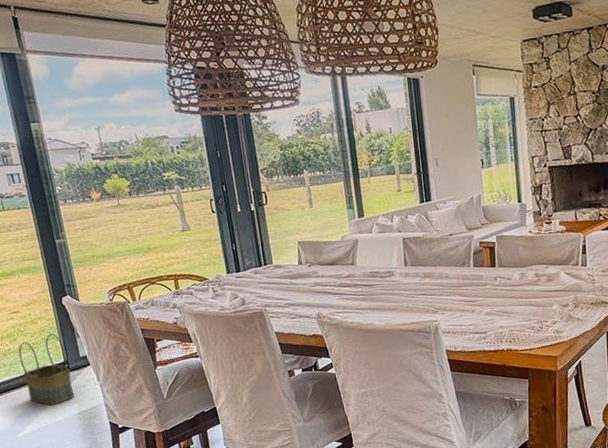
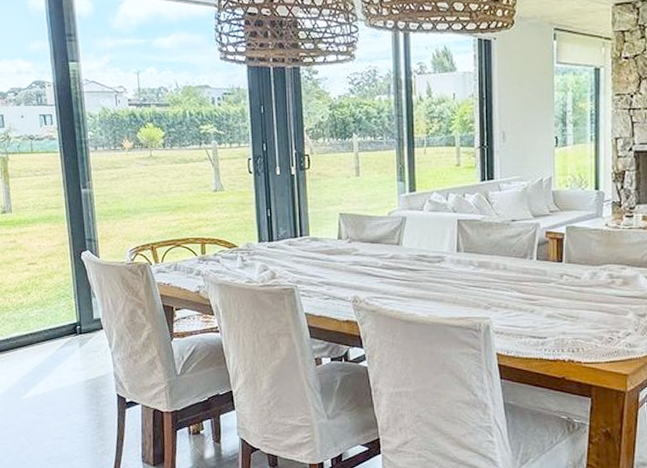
basket: present [18,333,75,406] -> none [30,290,84,369]

